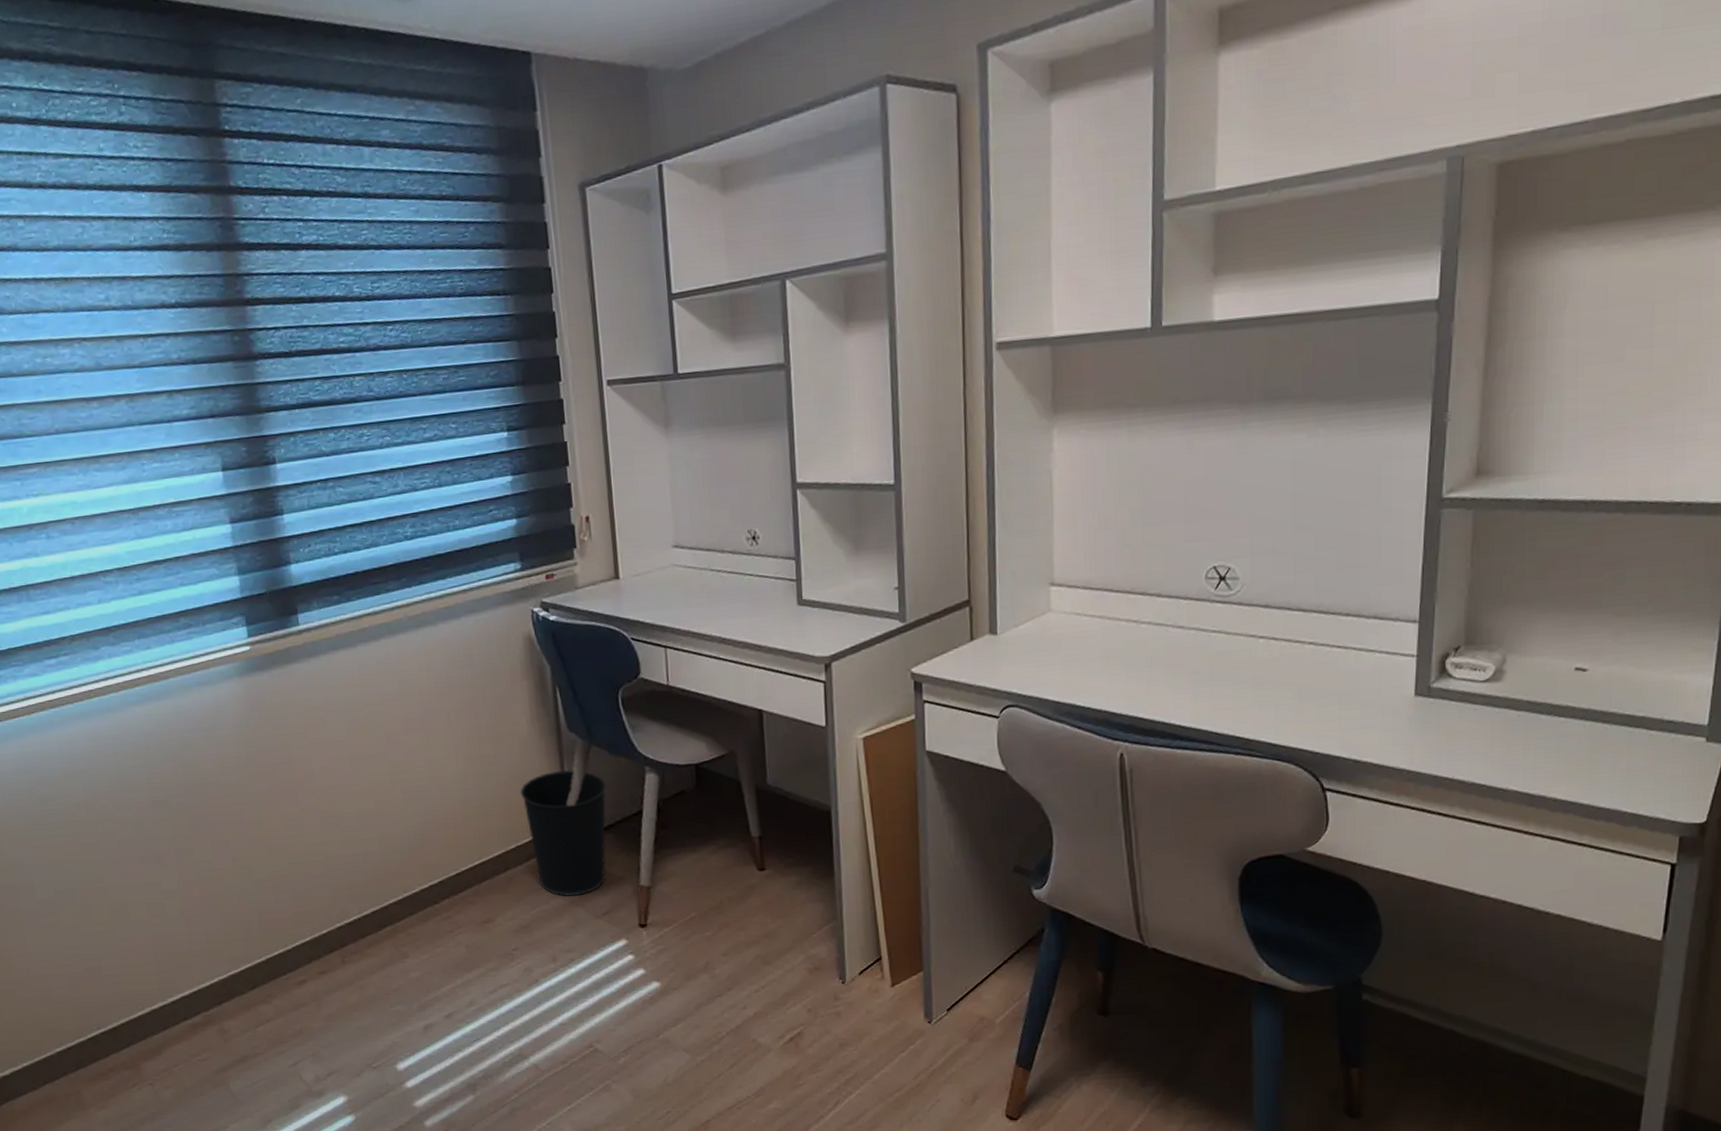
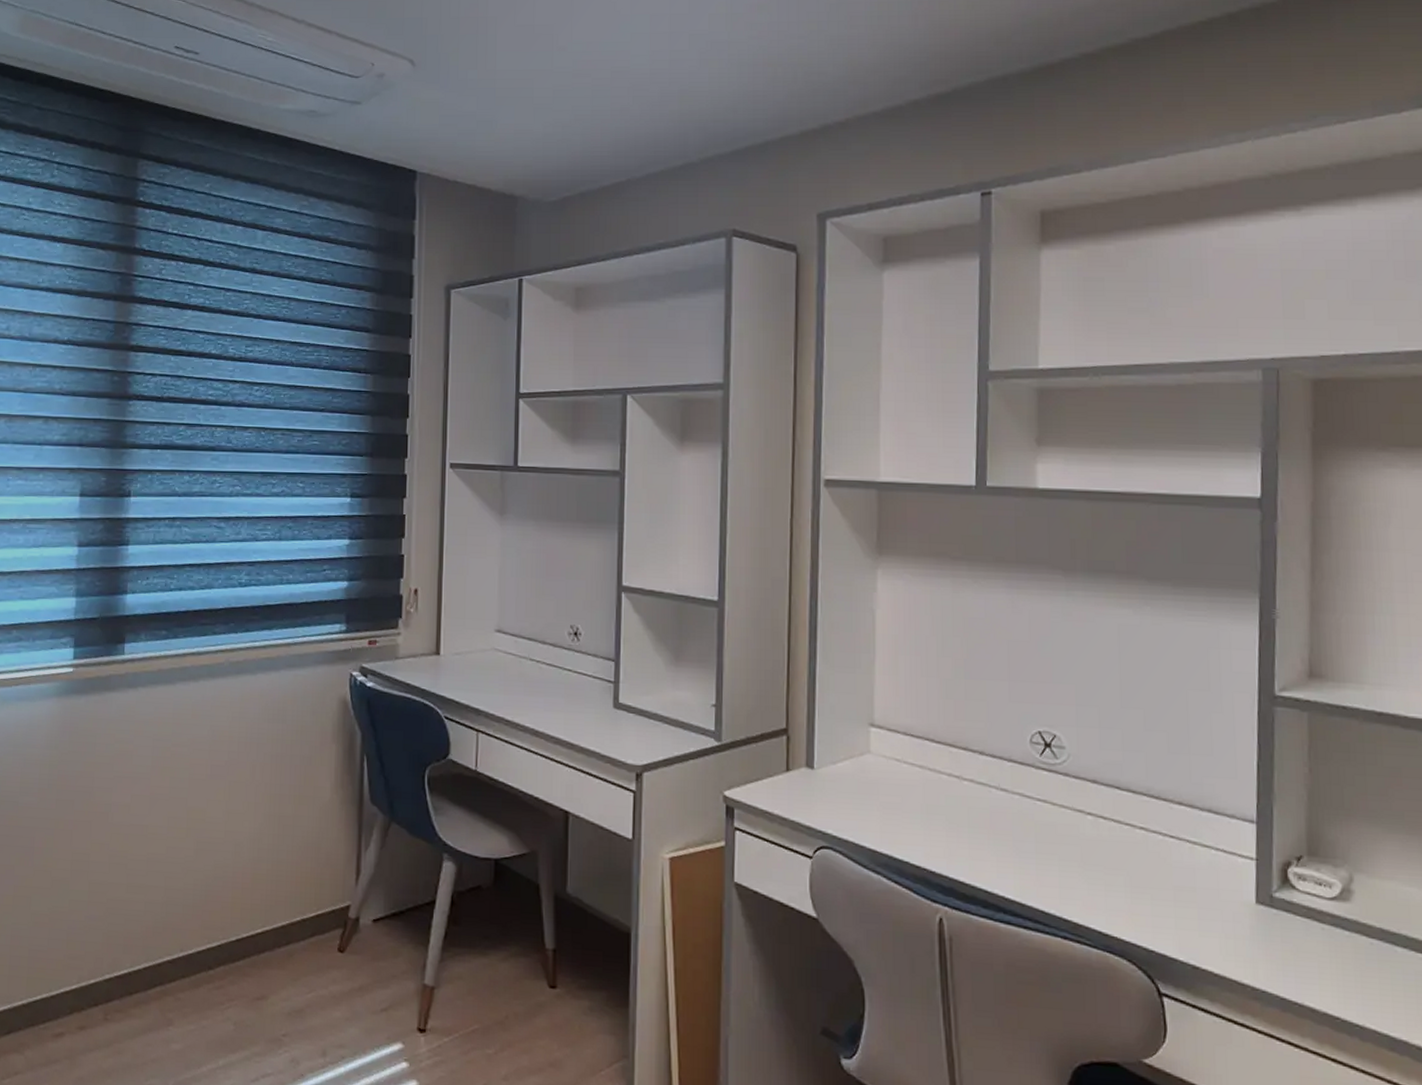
wastebasket: present [520,770,607,896] -> none [314,843,402,985]

